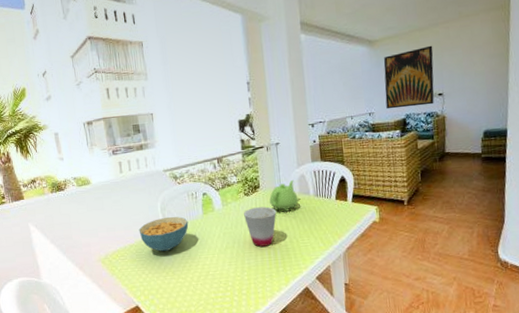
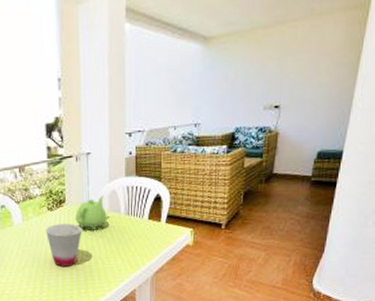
wall art: present [383,45,434,110] -> none [215,47,276,121]

